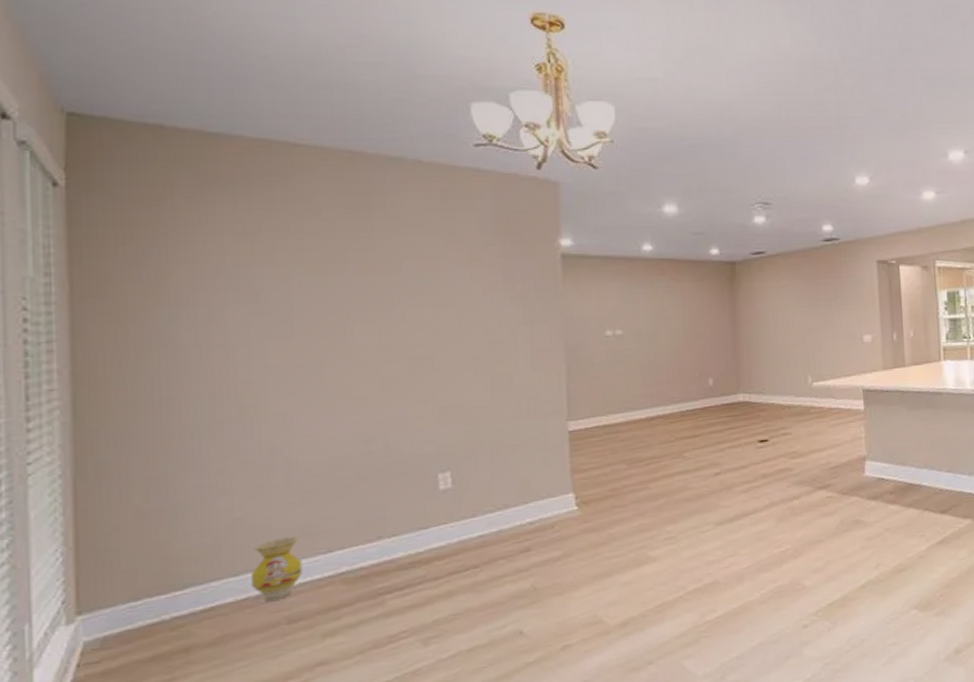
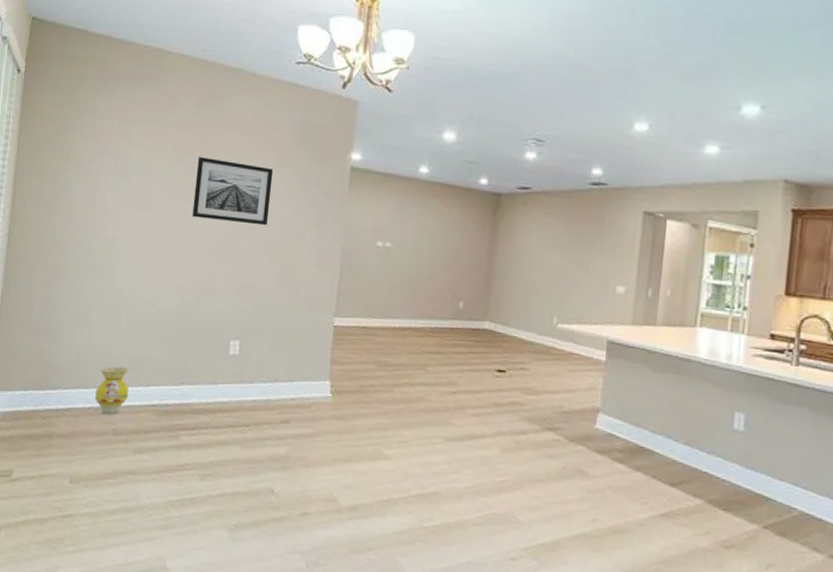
wall art: none [358,265,467,339] -> present [192,157,274,226]

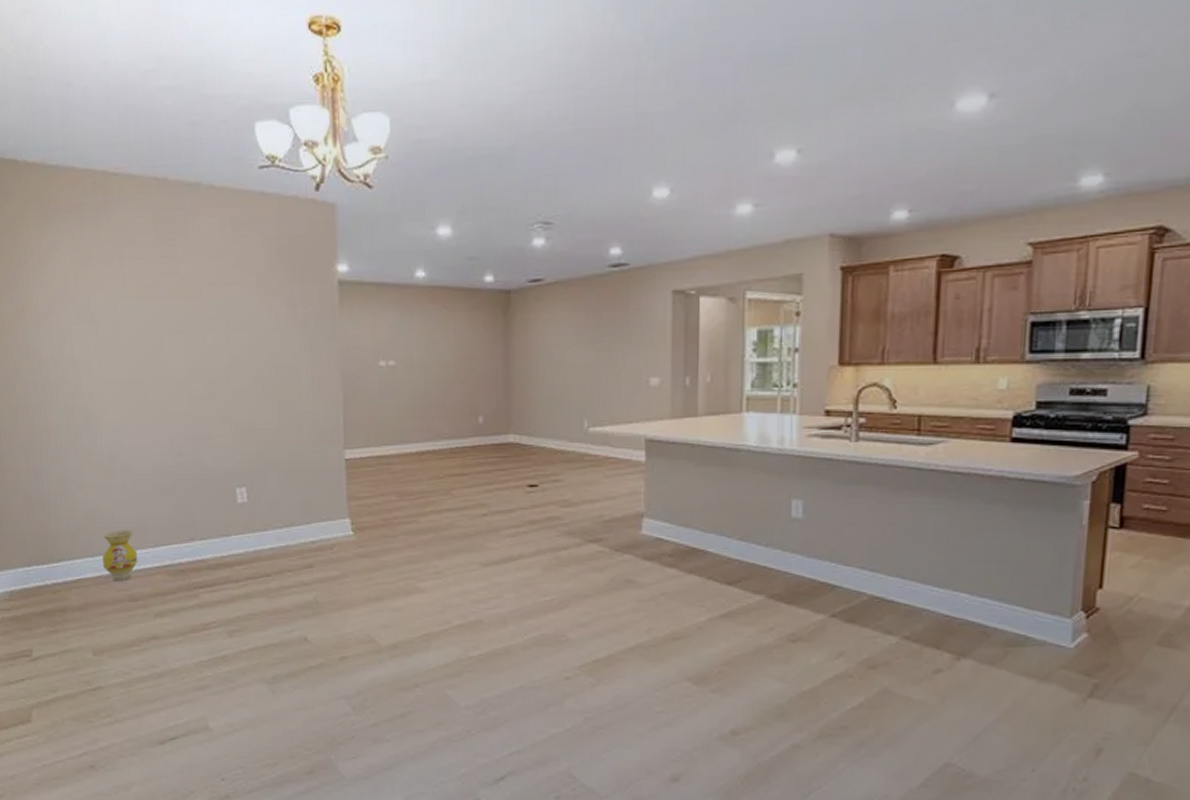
wall art: present [192,157,274,226] -> none [167,290,257,359]

